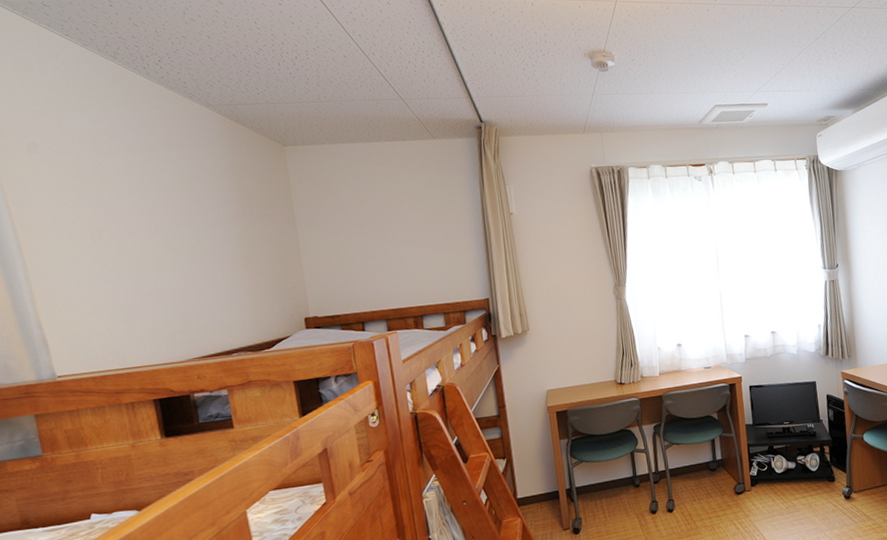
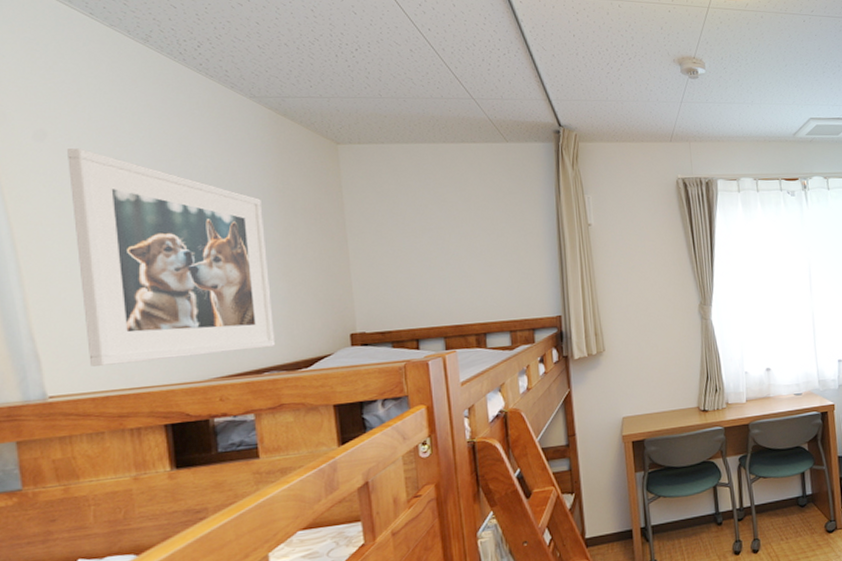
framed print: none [56,158,242,350] -> present [68,148,276,367]

